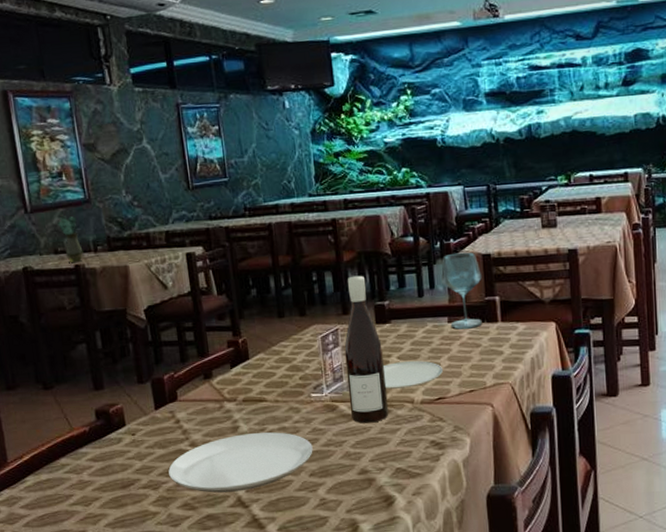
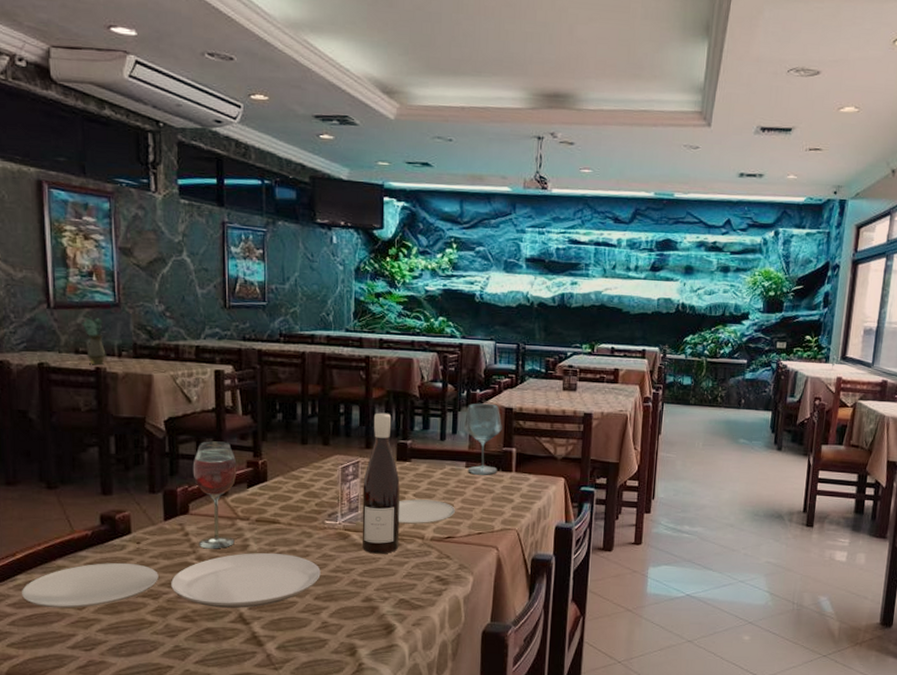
plate: none [32,455,156,507] -> present [22,562,159,609]
wineglass: none [175,324,225,434] -> present [192,441,237,549]

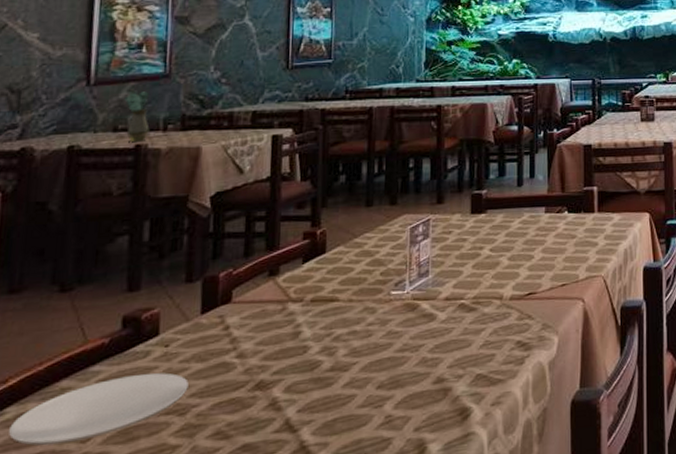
plate: present [171,553,321,608] -> none [203,337,385,416]
wineglass: present [192,441,237,549] -> none [239,213,292,343]
bottle: present [361,412,401,554] -> none [432,163,476,324]
plate: present [399,499,456,524] -> none [474,253,537,284]
wine glass: present [464,403,502,475] -> none [542,142,582,220]

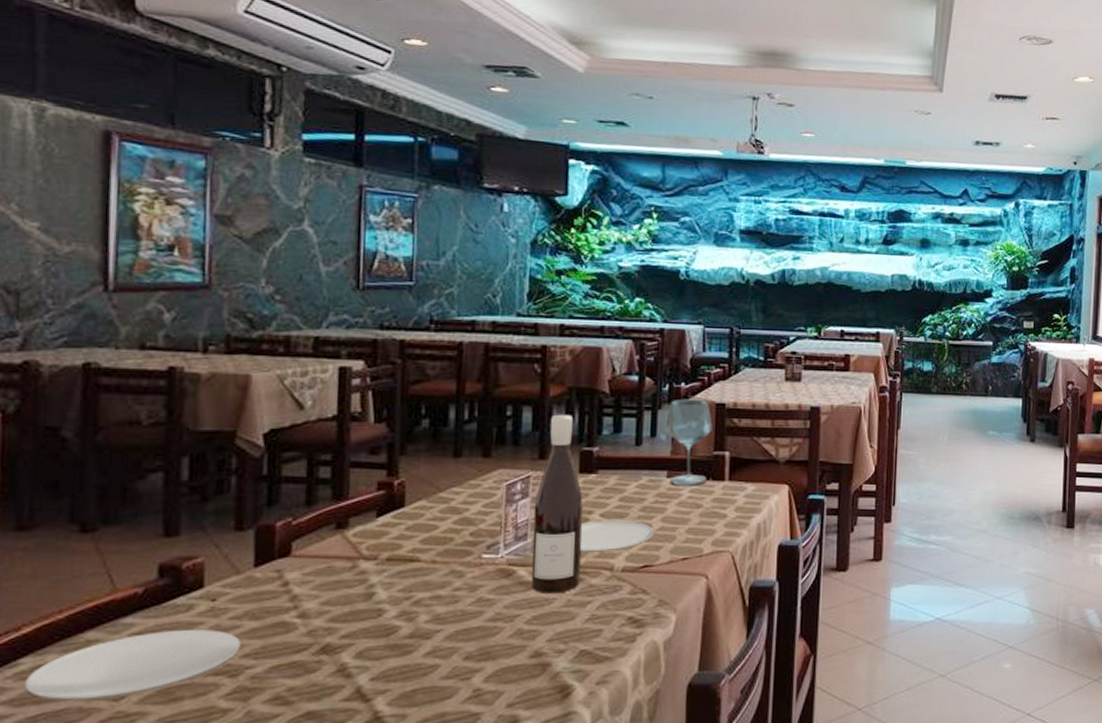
vase: present [124,89,150,143] -> none [152,299,186,365]
bottle: none [432,163,476,324] -> present [530,414,584,594]
plate: none [474,253,537,284] -> present [580,520,655,552]
wine glass: none [542,142,582,220] -> present [666,399,713,486]

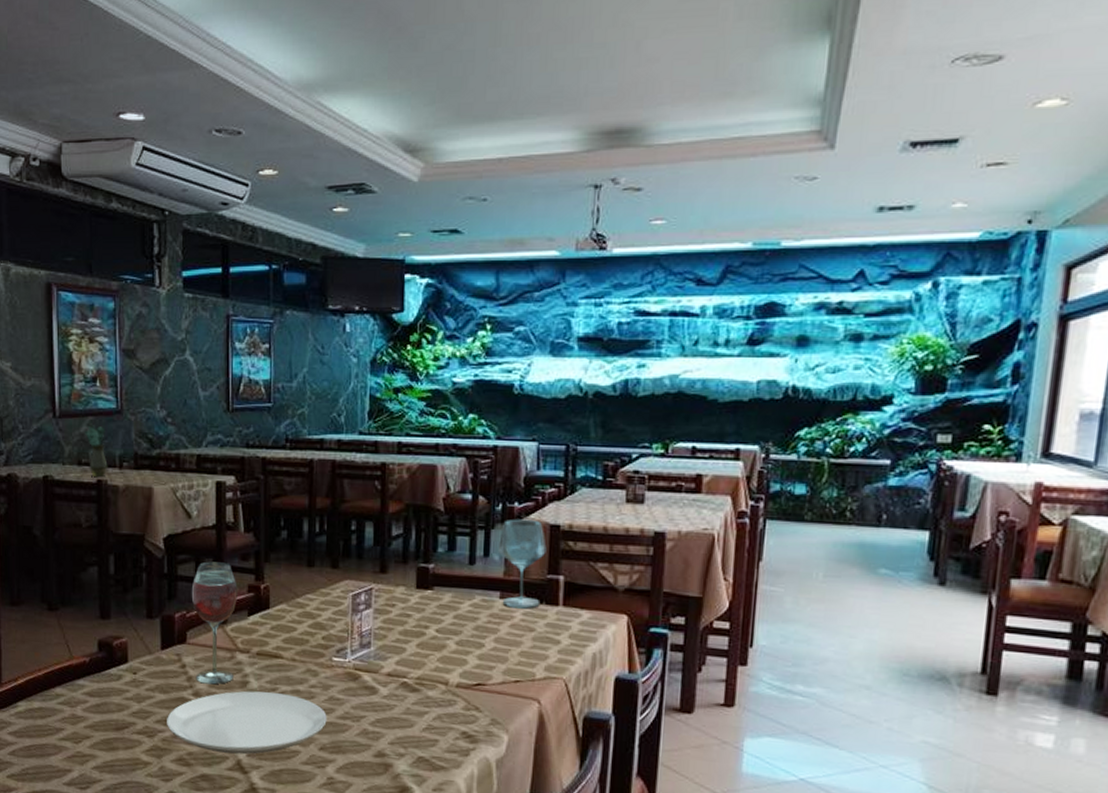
plate: present [25,628,241,702] -> none [22,693,154,741]
vase: none [152,299,186,365] -> present [85,423,108,478]
plate: none [258,602,474,682] -> present [167,691,327,755]
wineglass: none [300,458,364,602] -> present [191,561,238,685]
bottle: present [530,414,584,594] -> none [374,530,421,701]
plate: present [580,520,655,552] -> none [418,635,488,667]

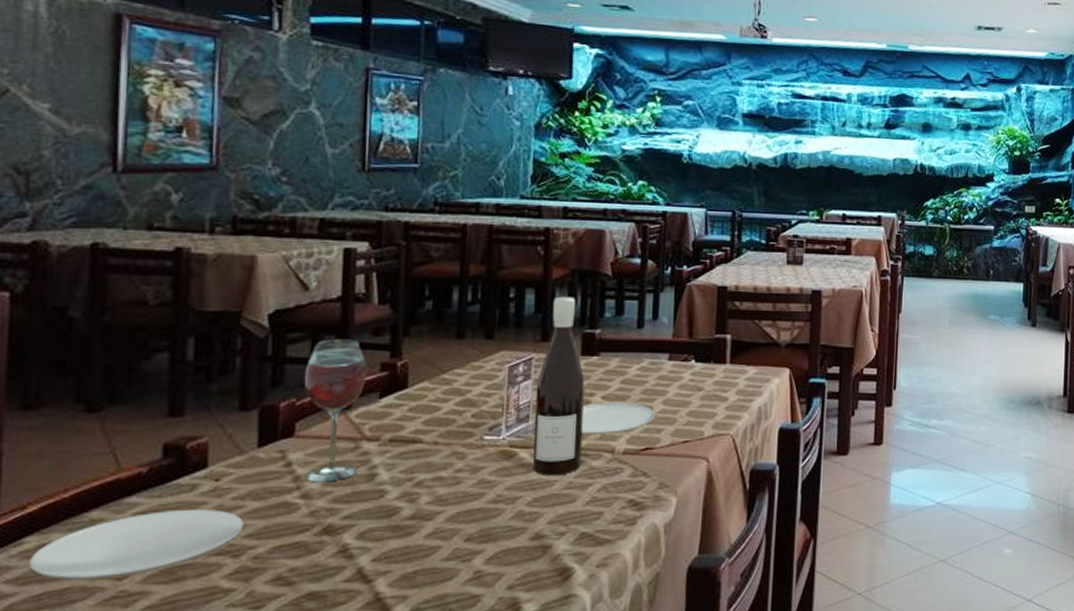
plate: none [22,693,154,741] -> present [30,508,244,581]
vase: present [85,423,108,478] -> none [160,181,193,245]
plate: present [167,691,327,755] -> none [261,483,475,562]
bottle: none [374,530,421,701] -> present [532,296,585,476]
plate: none [418,635,488,667] -> present [582,403,656,434]
wine glass: present [499,519,547,609] -> none [667,281,714,369]

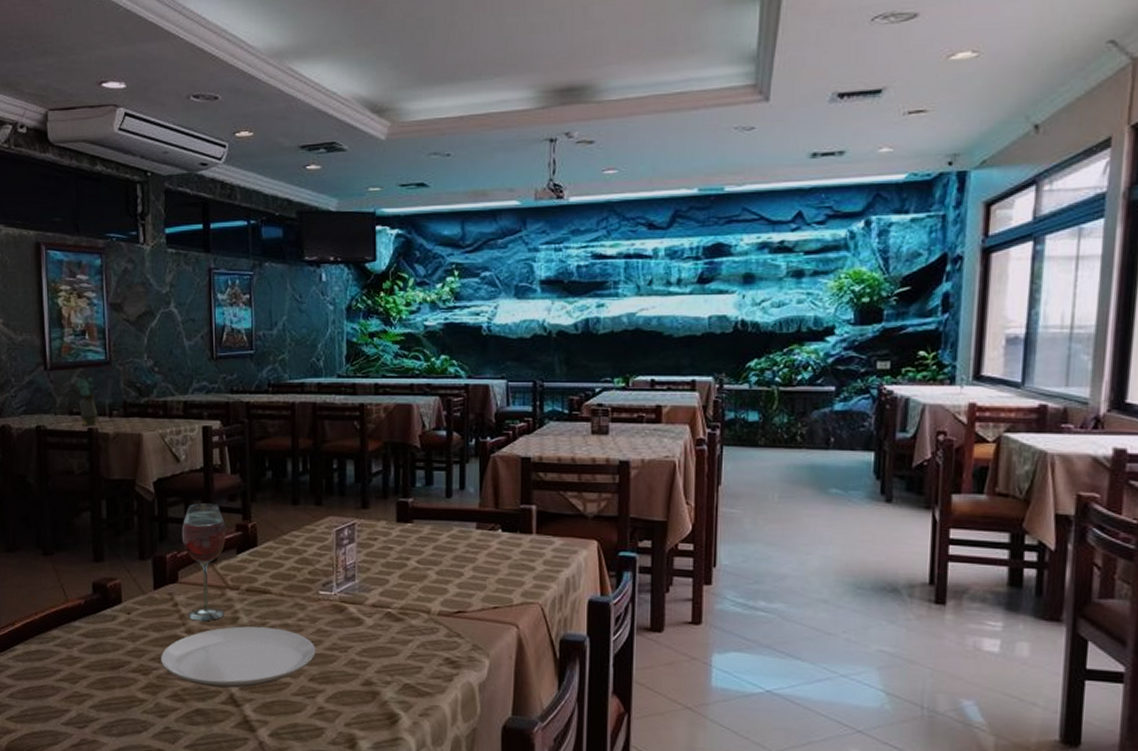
plate: present [30,508,244,581] -> none [20,634,149,682]
vase: none [160,181,193,245] -> present [75,375,98,426]
plate: none [261,483,475,562] -> present [161,626,315,688]
bottle: present [532,296,585,476] -> none [360,467,402,631]
plate: present [582,403,656,434] -> none [401,566,467,596]

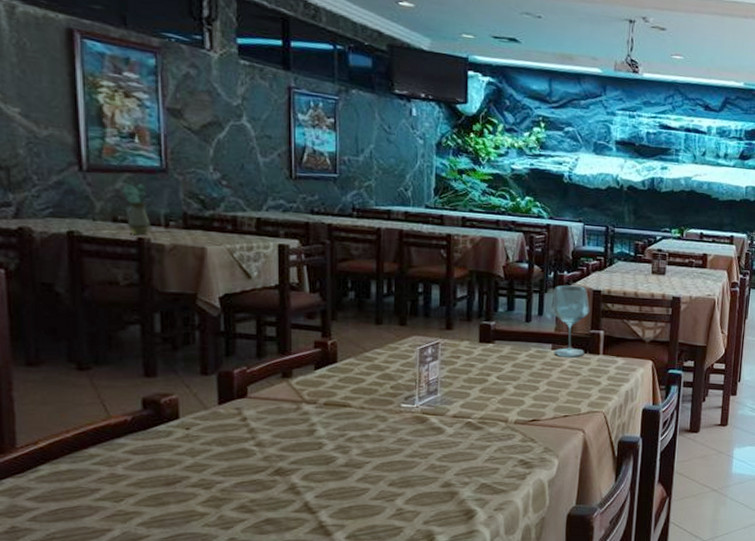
plate: present [161,626,315,688] -> none [226,438,396,497]
wineglass: present [181,503,226,622] -> none [252,320,303,435]
wine glass: none [474,453,519,538] -> present [551,285,590,358]

